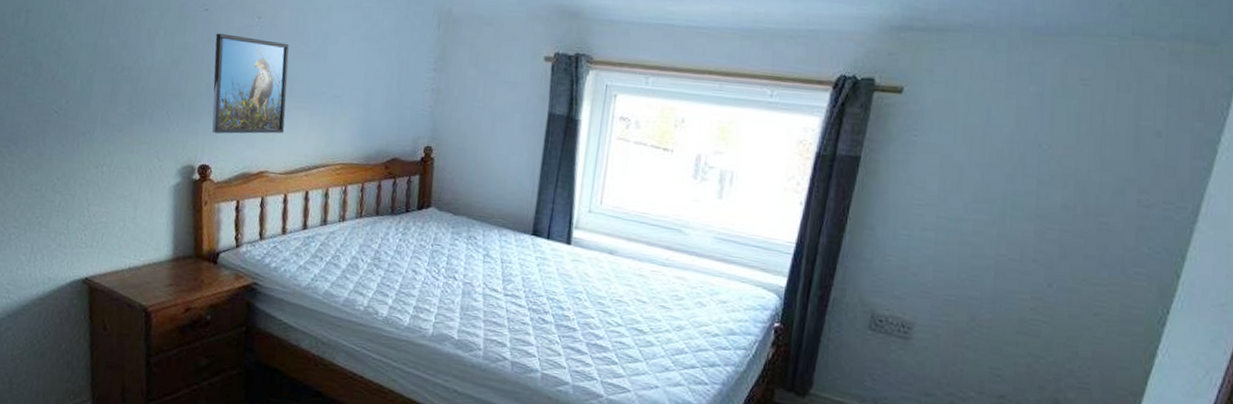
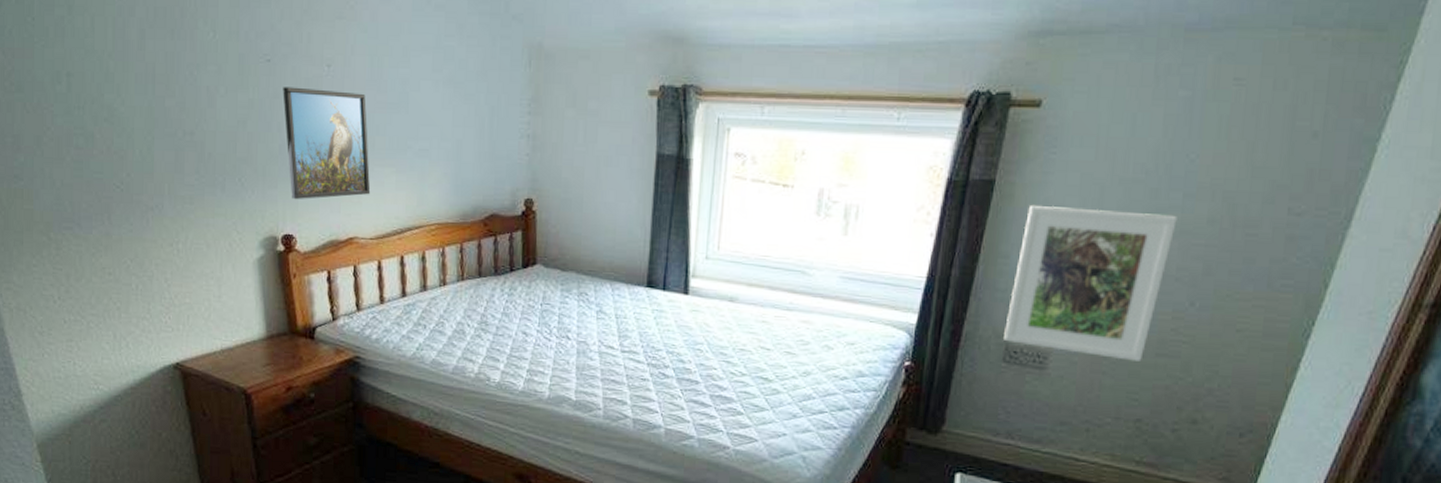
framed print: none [869,183,1033,338] -> present [1004,206,1177,361]

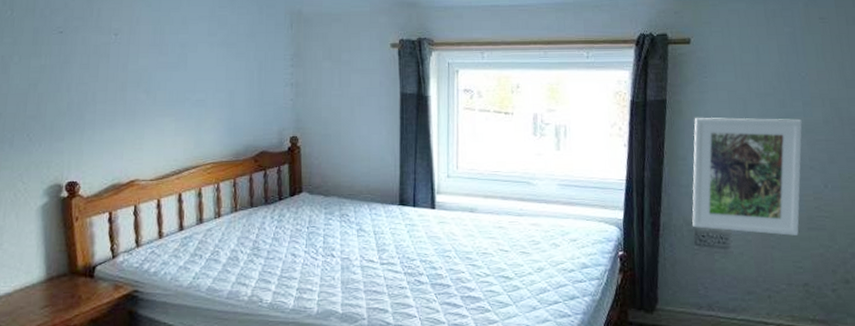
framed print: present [283,87,371,200] -> none [73,53,152,150]

